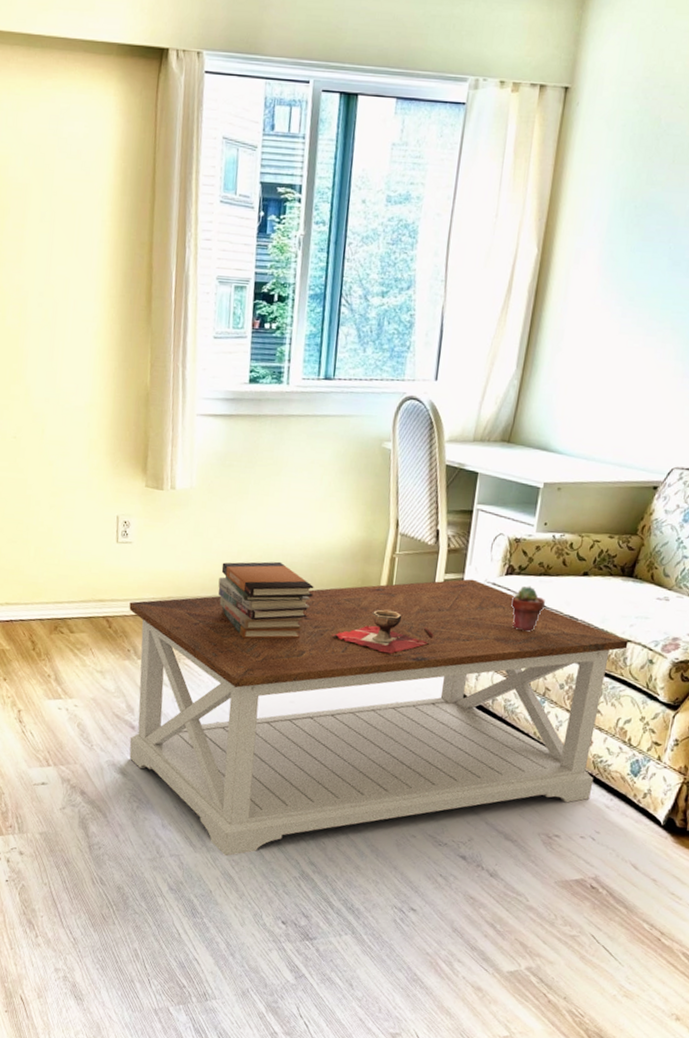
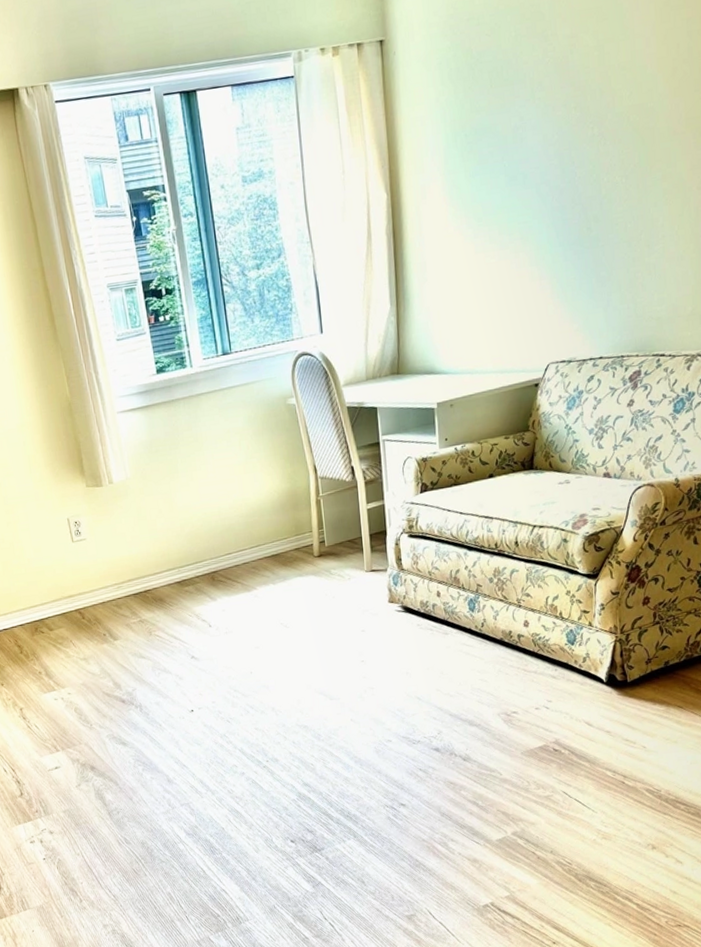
coffee table: present [129,579,629,857] -> none [96,503,542,795]
book stack: present [218,561,314,640] -> none [169,526,255,602]
decorative bowl: present [331,609,434,654] -> none [279,547,369,587]
potted succulent: present [510,586,546,632] -> none [430,498,462,540]

